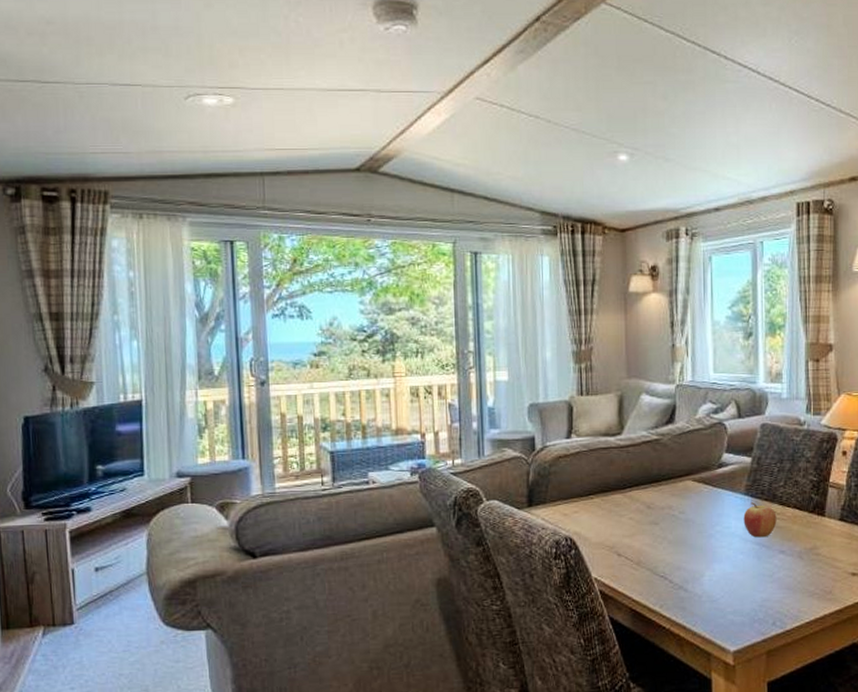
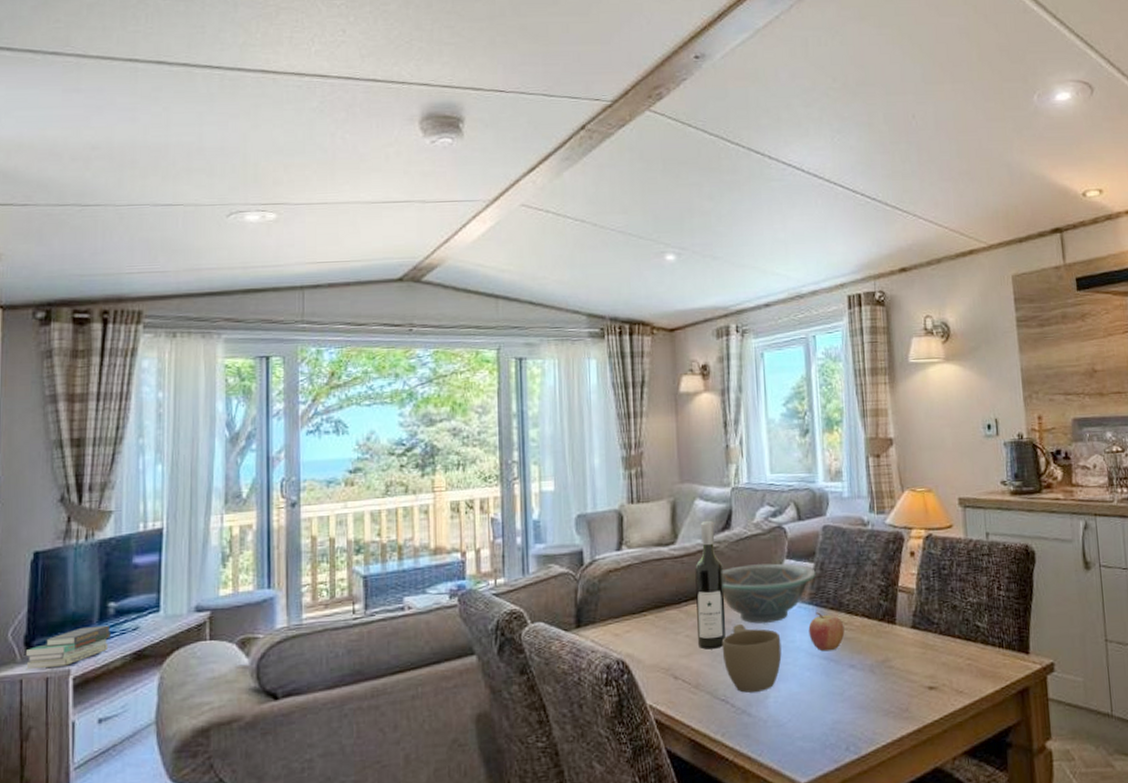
books: none [25,486,101,522] -> present [26,625,111,670]
bottle: none [639,415,667,531] -> present [695,521,727,650]
cup: none [662,509,718,571] -> present [722,623,782,693]
decorative bowl: none [665,456,753,510] -> present [722,563,816,624]

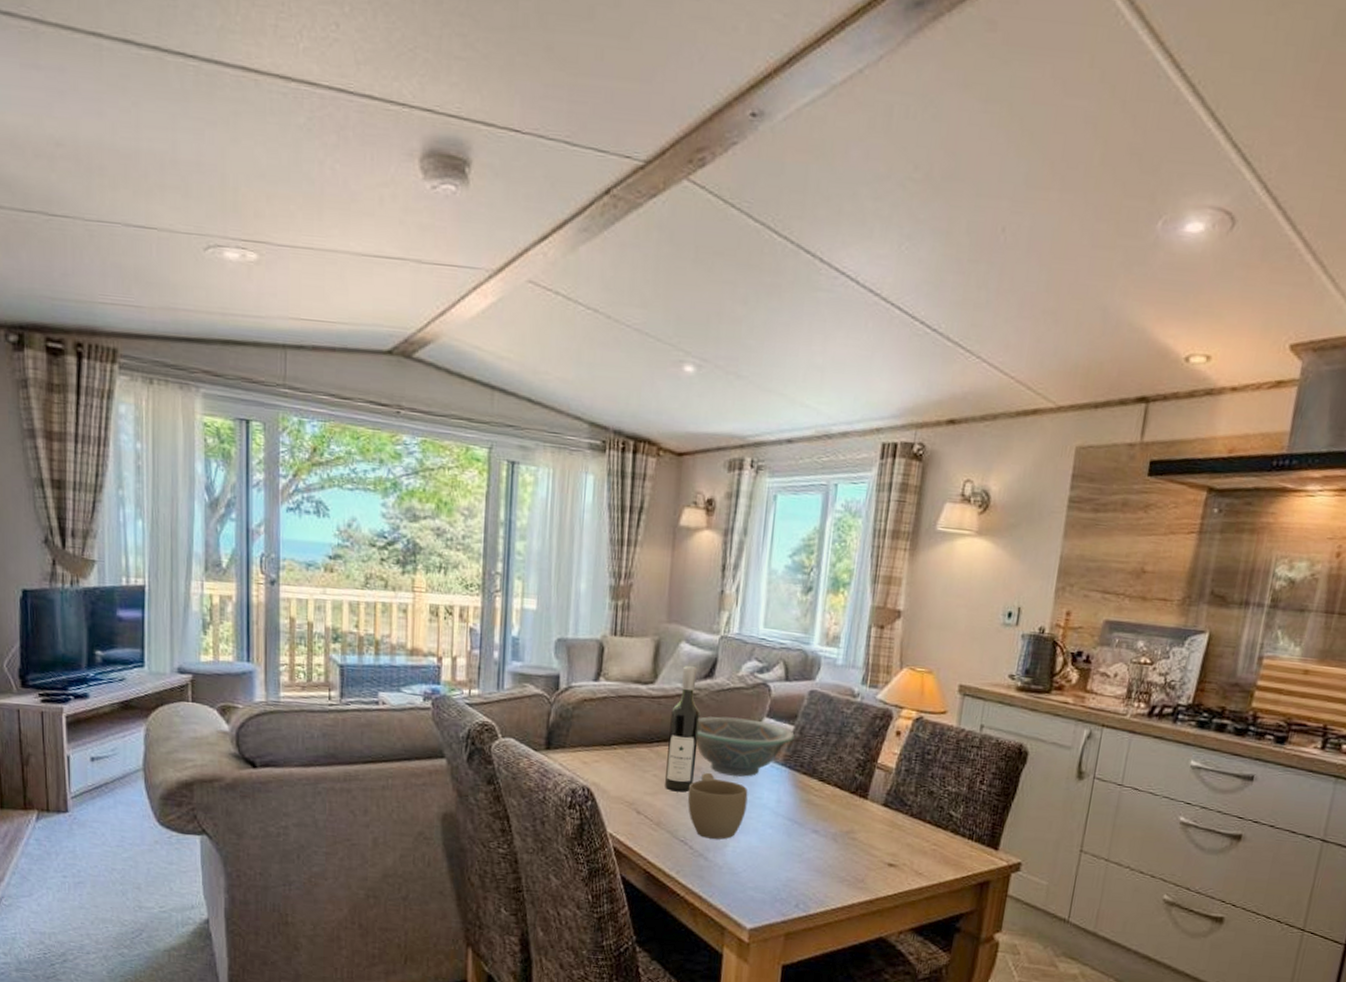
books: present [26,625,111,670] -> none [21,670,99,704]
fruit: present [808,612,845,652] -> none [777,774,814,814]

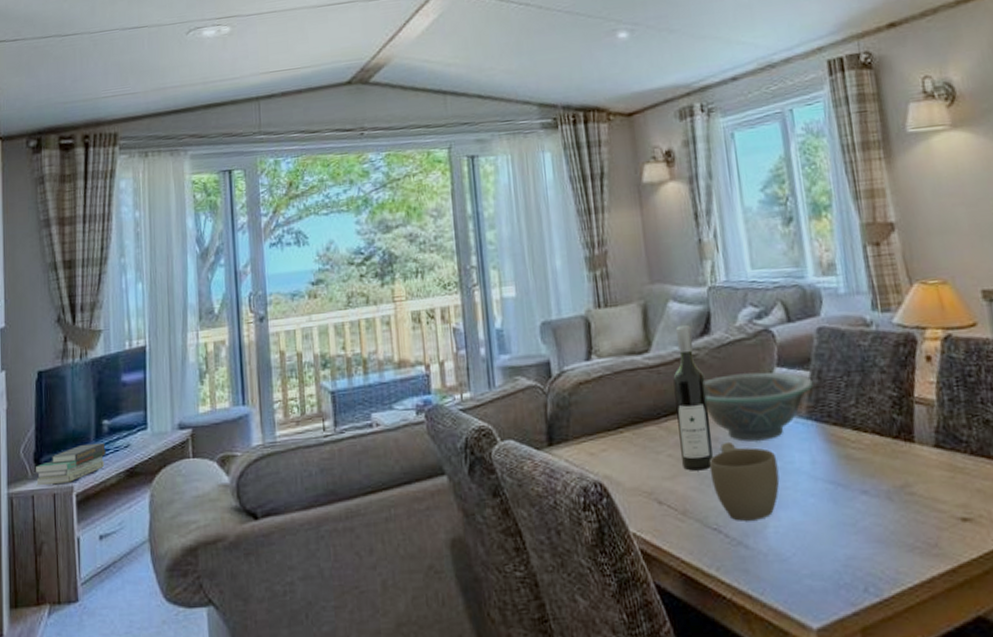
books: none [21,670,99,704] -> present [36,442,106,486]

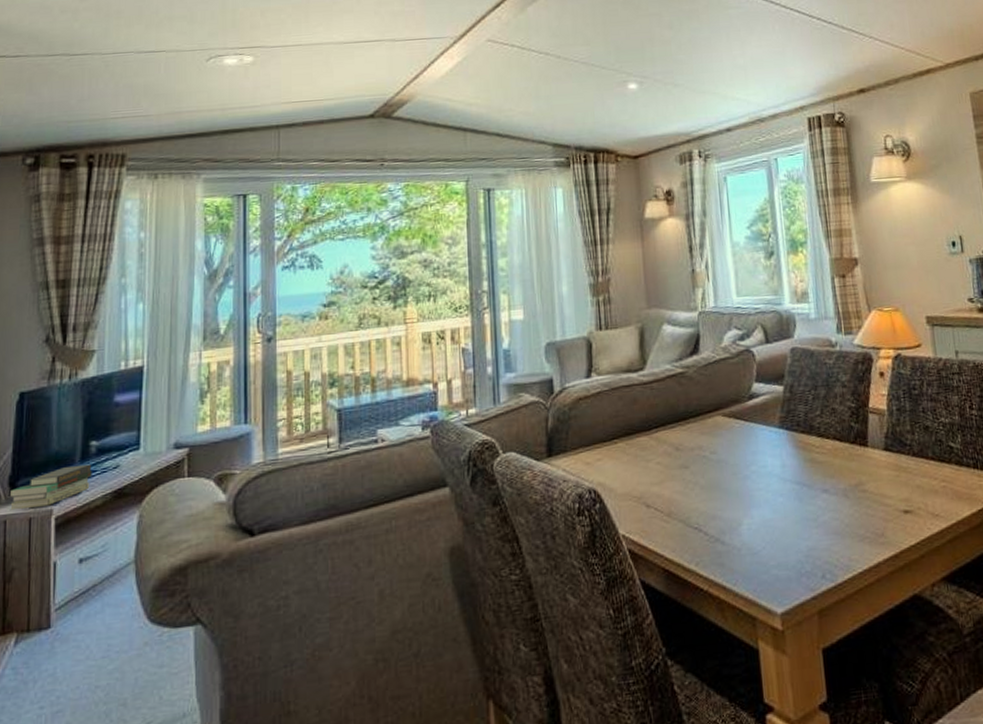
bottle: present [673,325,714,471] -> none [664,346,698,477]
decorative bowl: present [704,372,813,442] -> none [691,387,786,449]
cup: present [709,441,780,521] -> none [693,449,754,520]

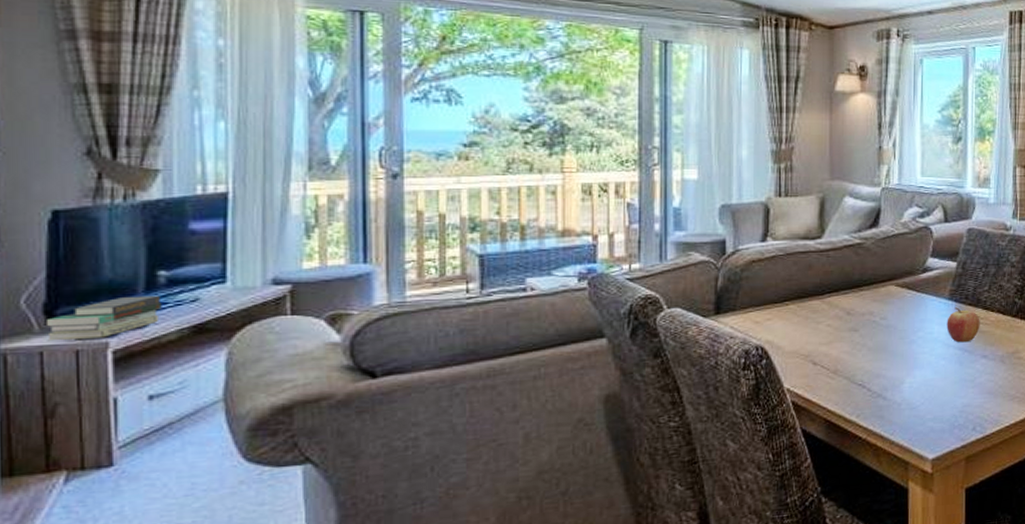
fruit: none [780,436,817,476] -> present [946,307,980,343]

